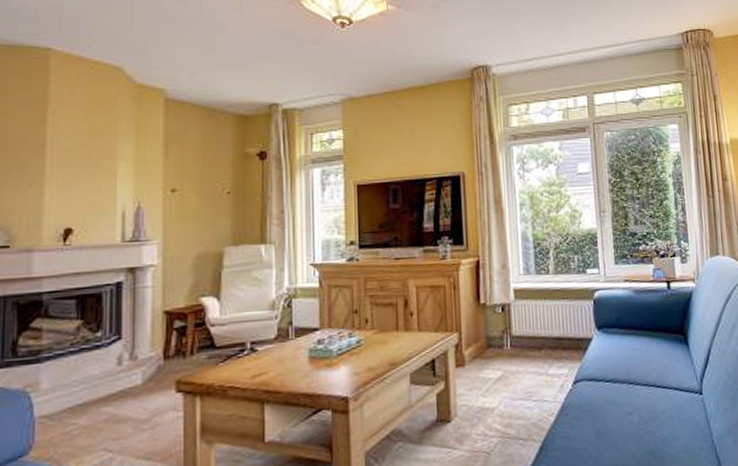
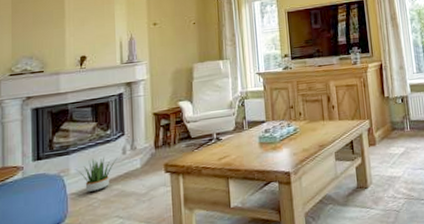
potted plant: none [48,368,110,416] -> present [75,157,117,193]

